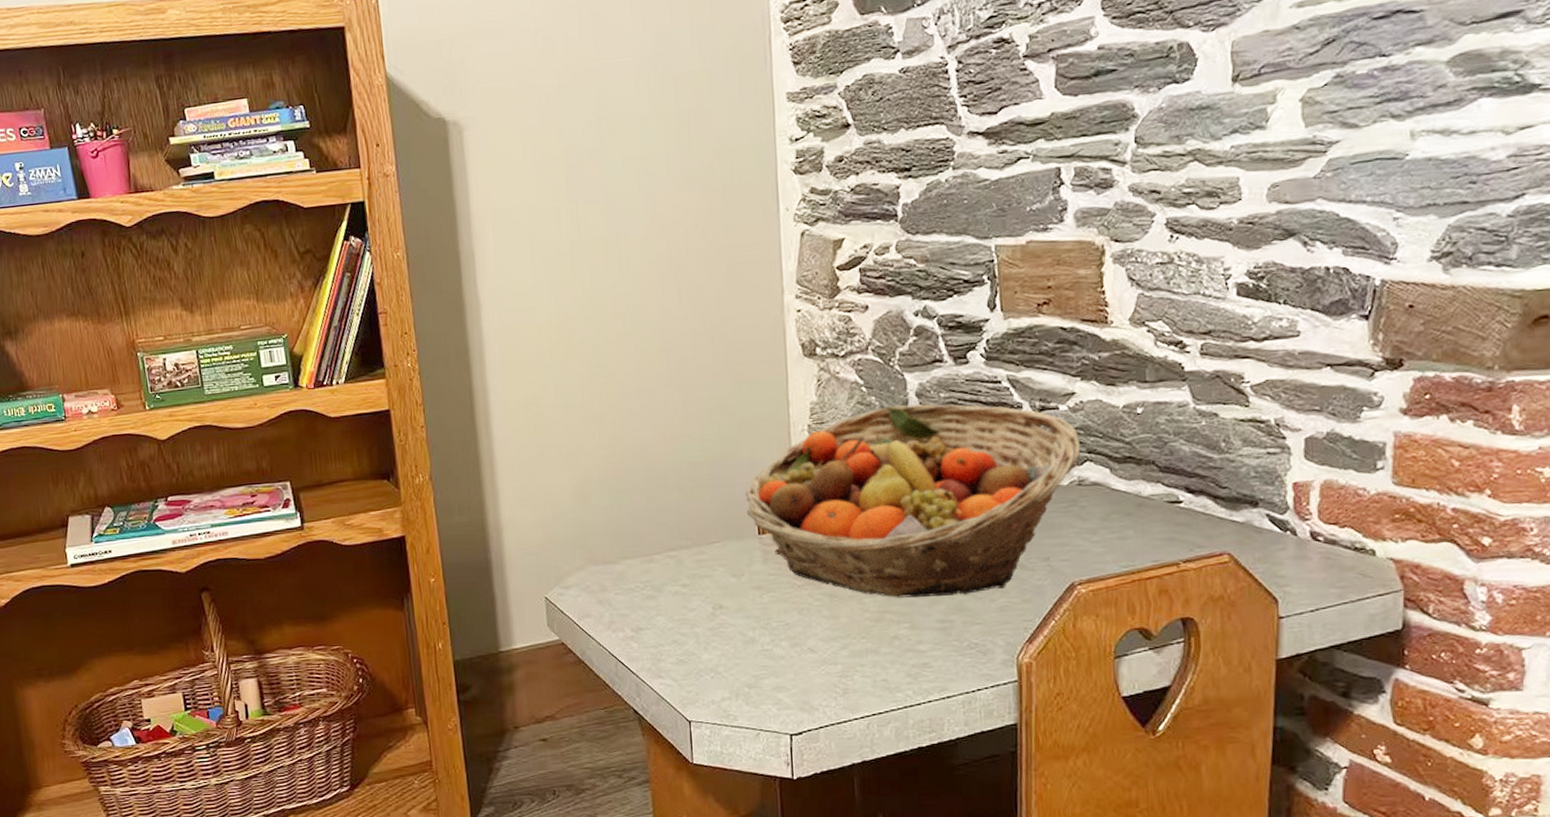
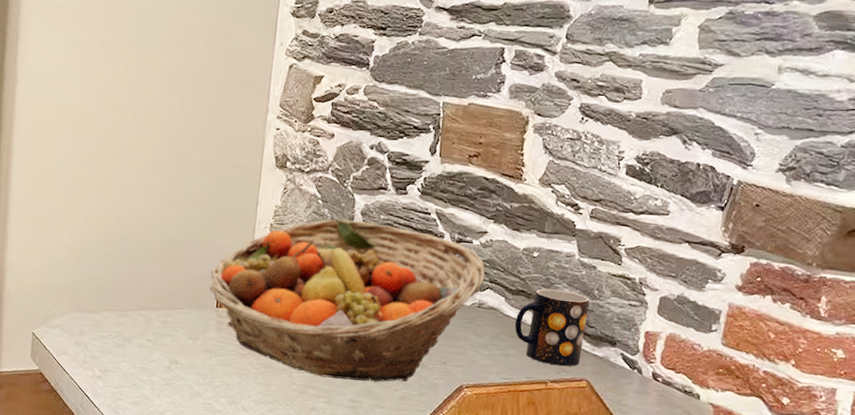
mug: none [1126,448,1217,542] -> present [514,288,590,367]

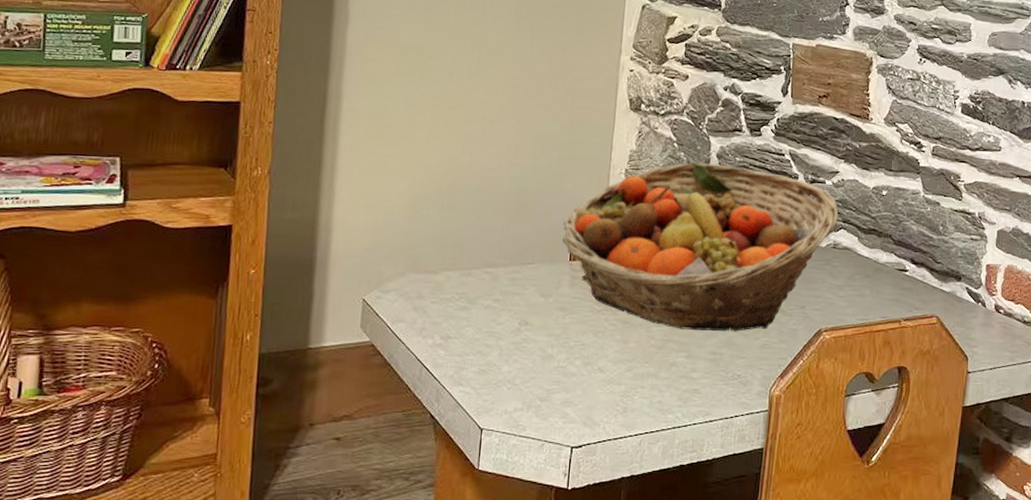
mug: present [514,288,590,367] -> none [868,226,936,304]

